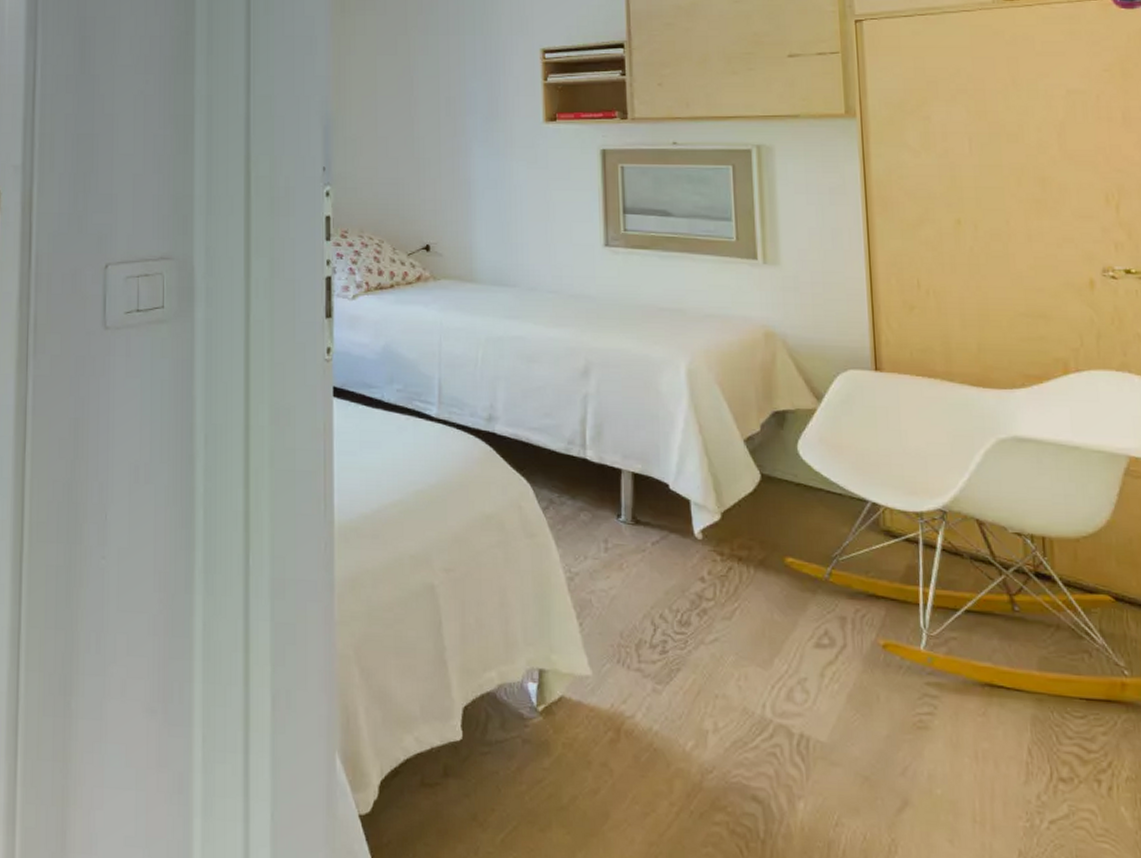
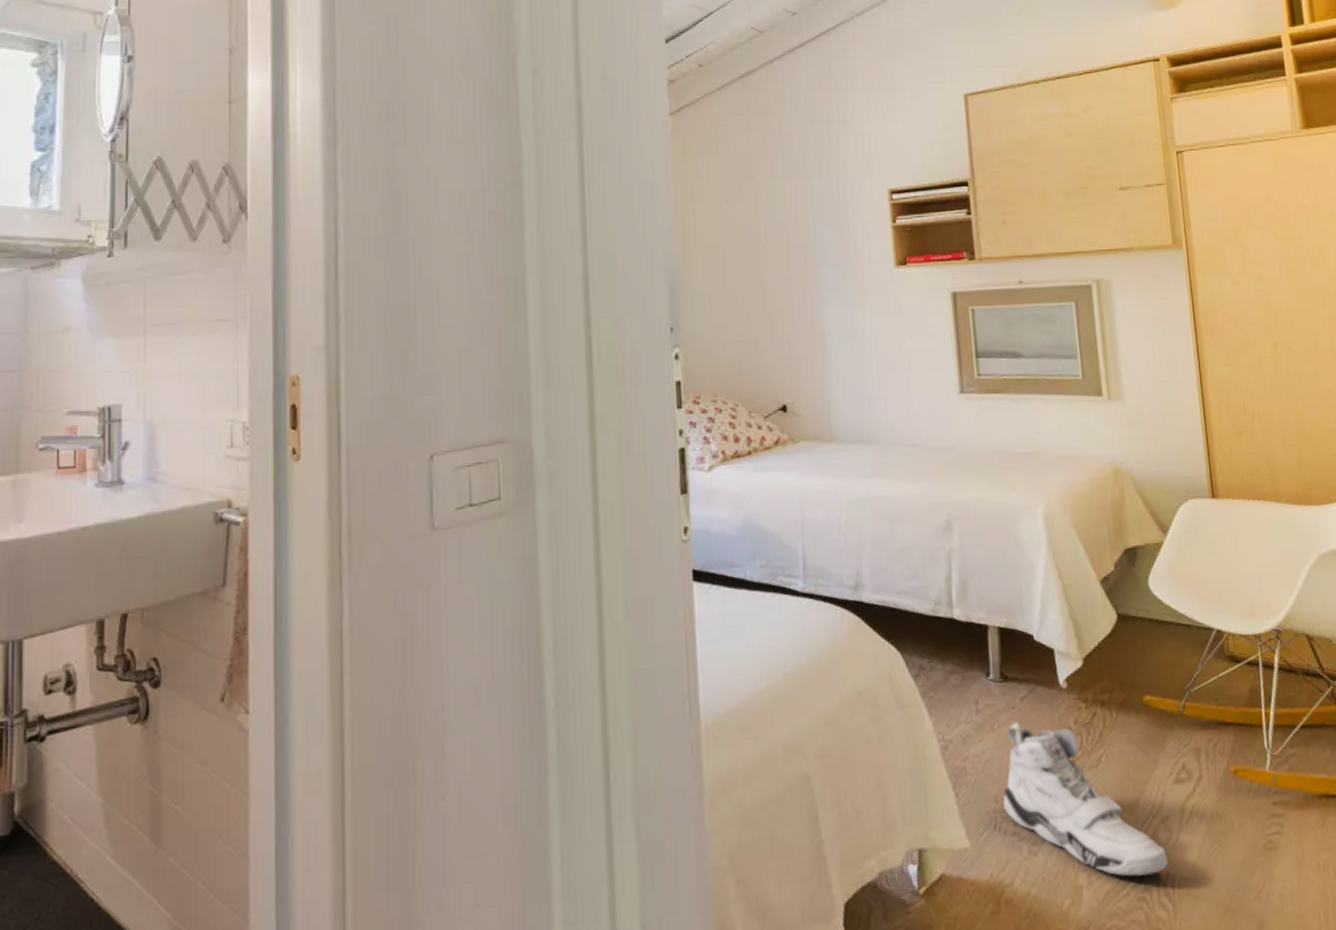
sneaker: none [629,565,803,732] -> present [1003,722,1168,877]

